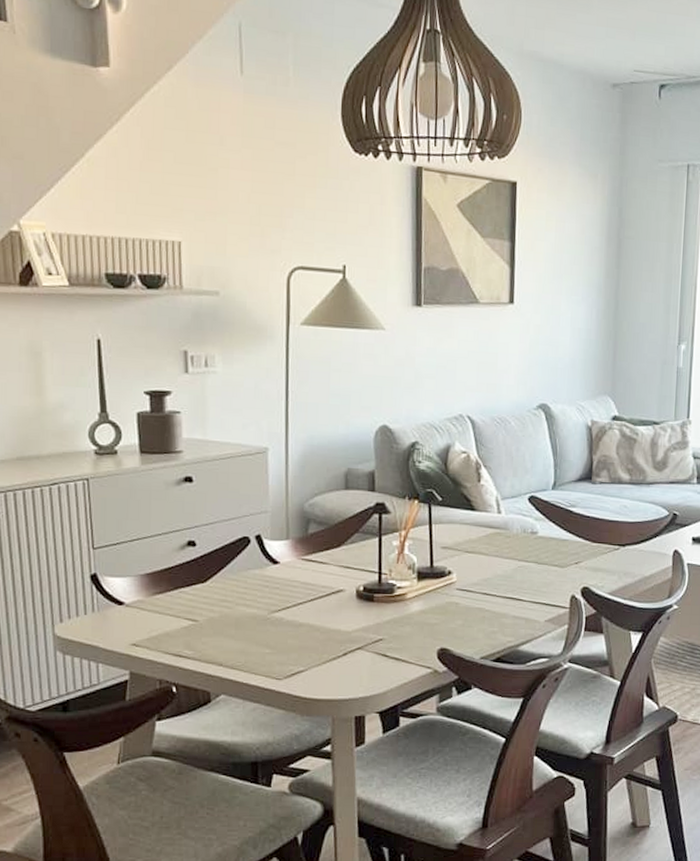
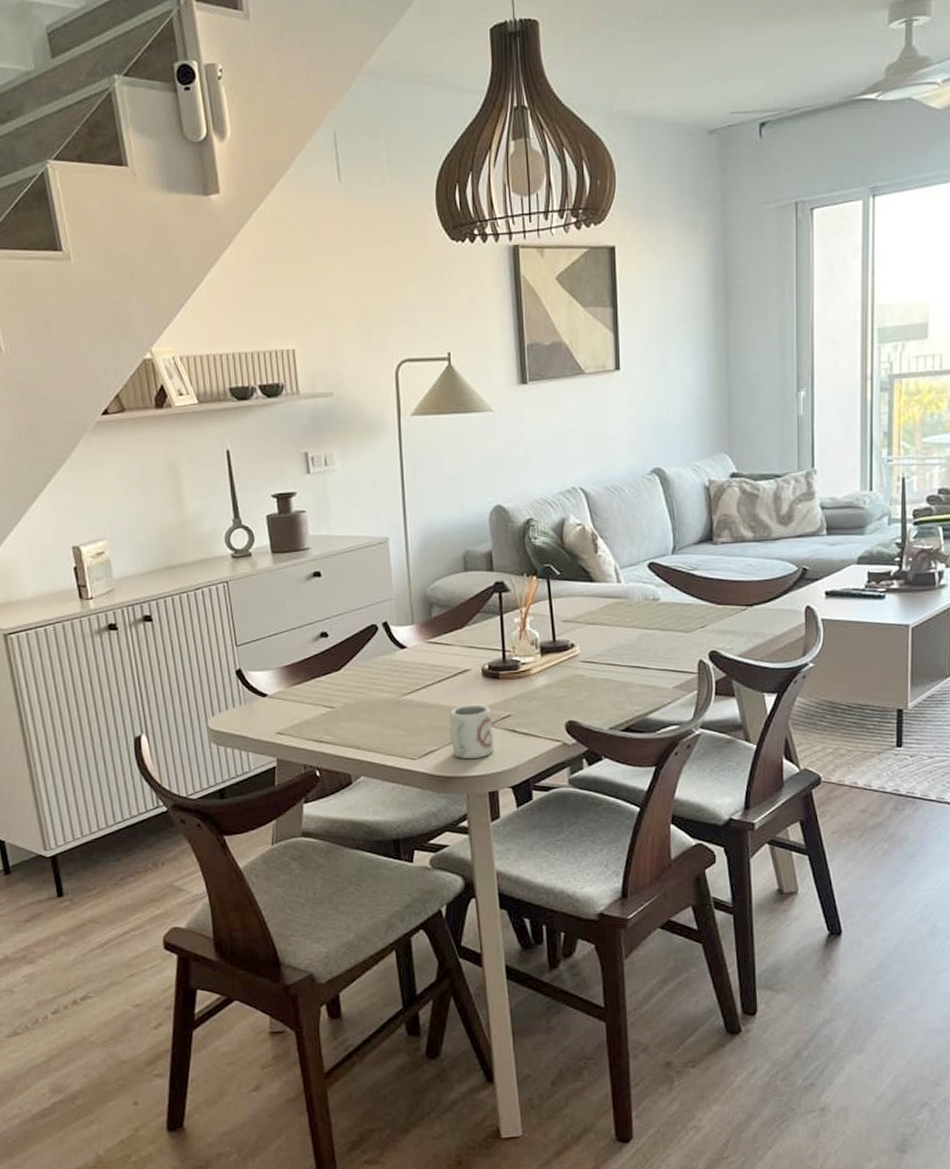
cup: none [319,626,364,682] -> present [449,704,495,760]

